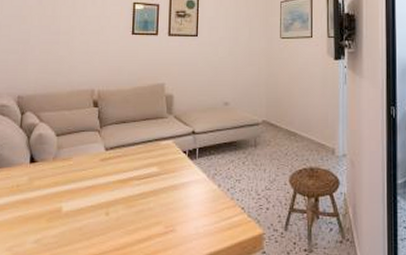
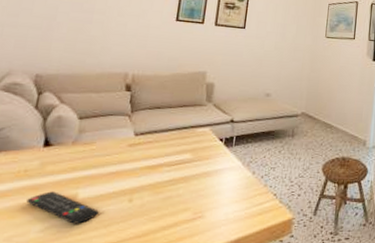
remote control: none [21,205,81,236] -> present [26,191,99,224]

